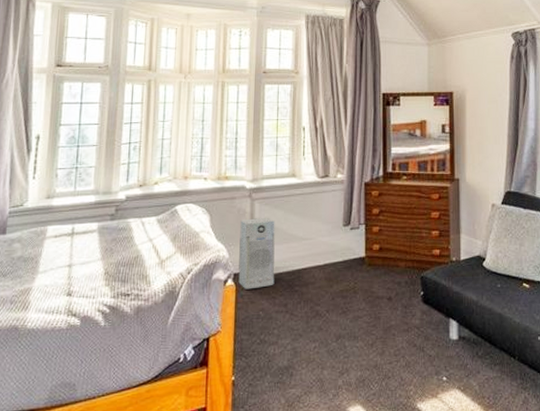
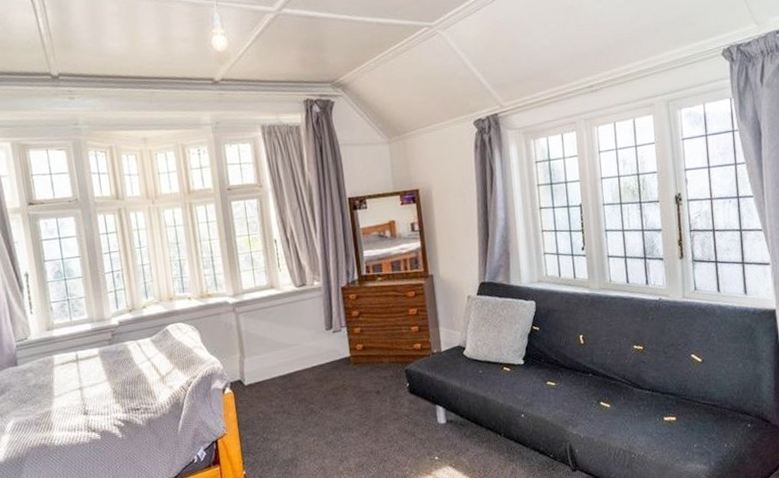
air purifier: present [238,218,275,290] -> none [228,329,269,396]

